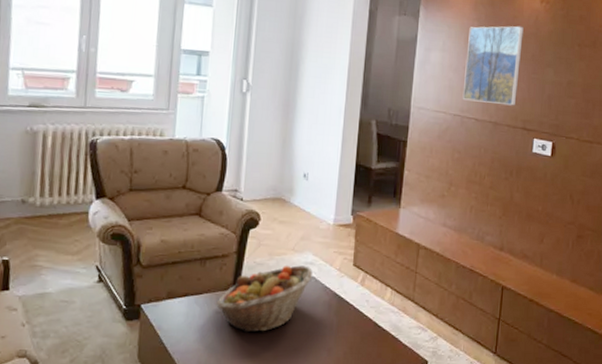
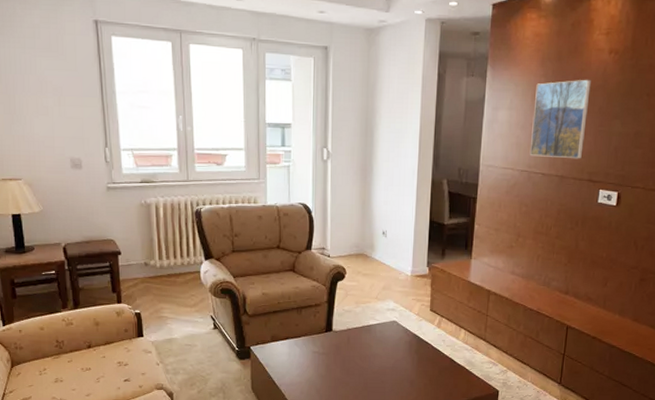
fruit basket: present [216,265,313,333] -> none [313,311,395,368]

